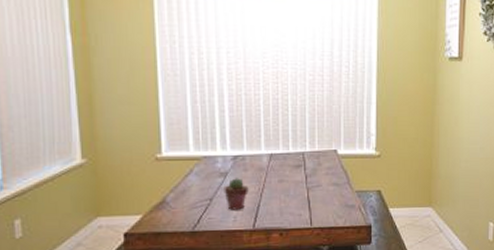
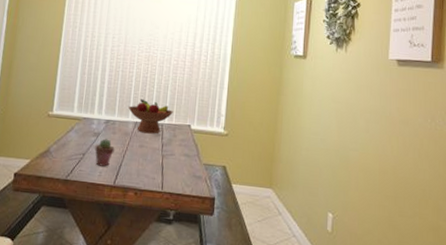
fruit bowl: none [259,125,315,166] -> present [128,98,173,134]

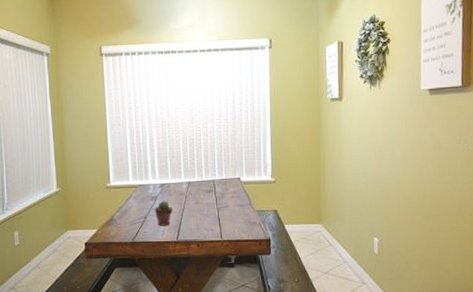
fruit bowl: present [128,98,173,134] -> none [180,159,222,191]

